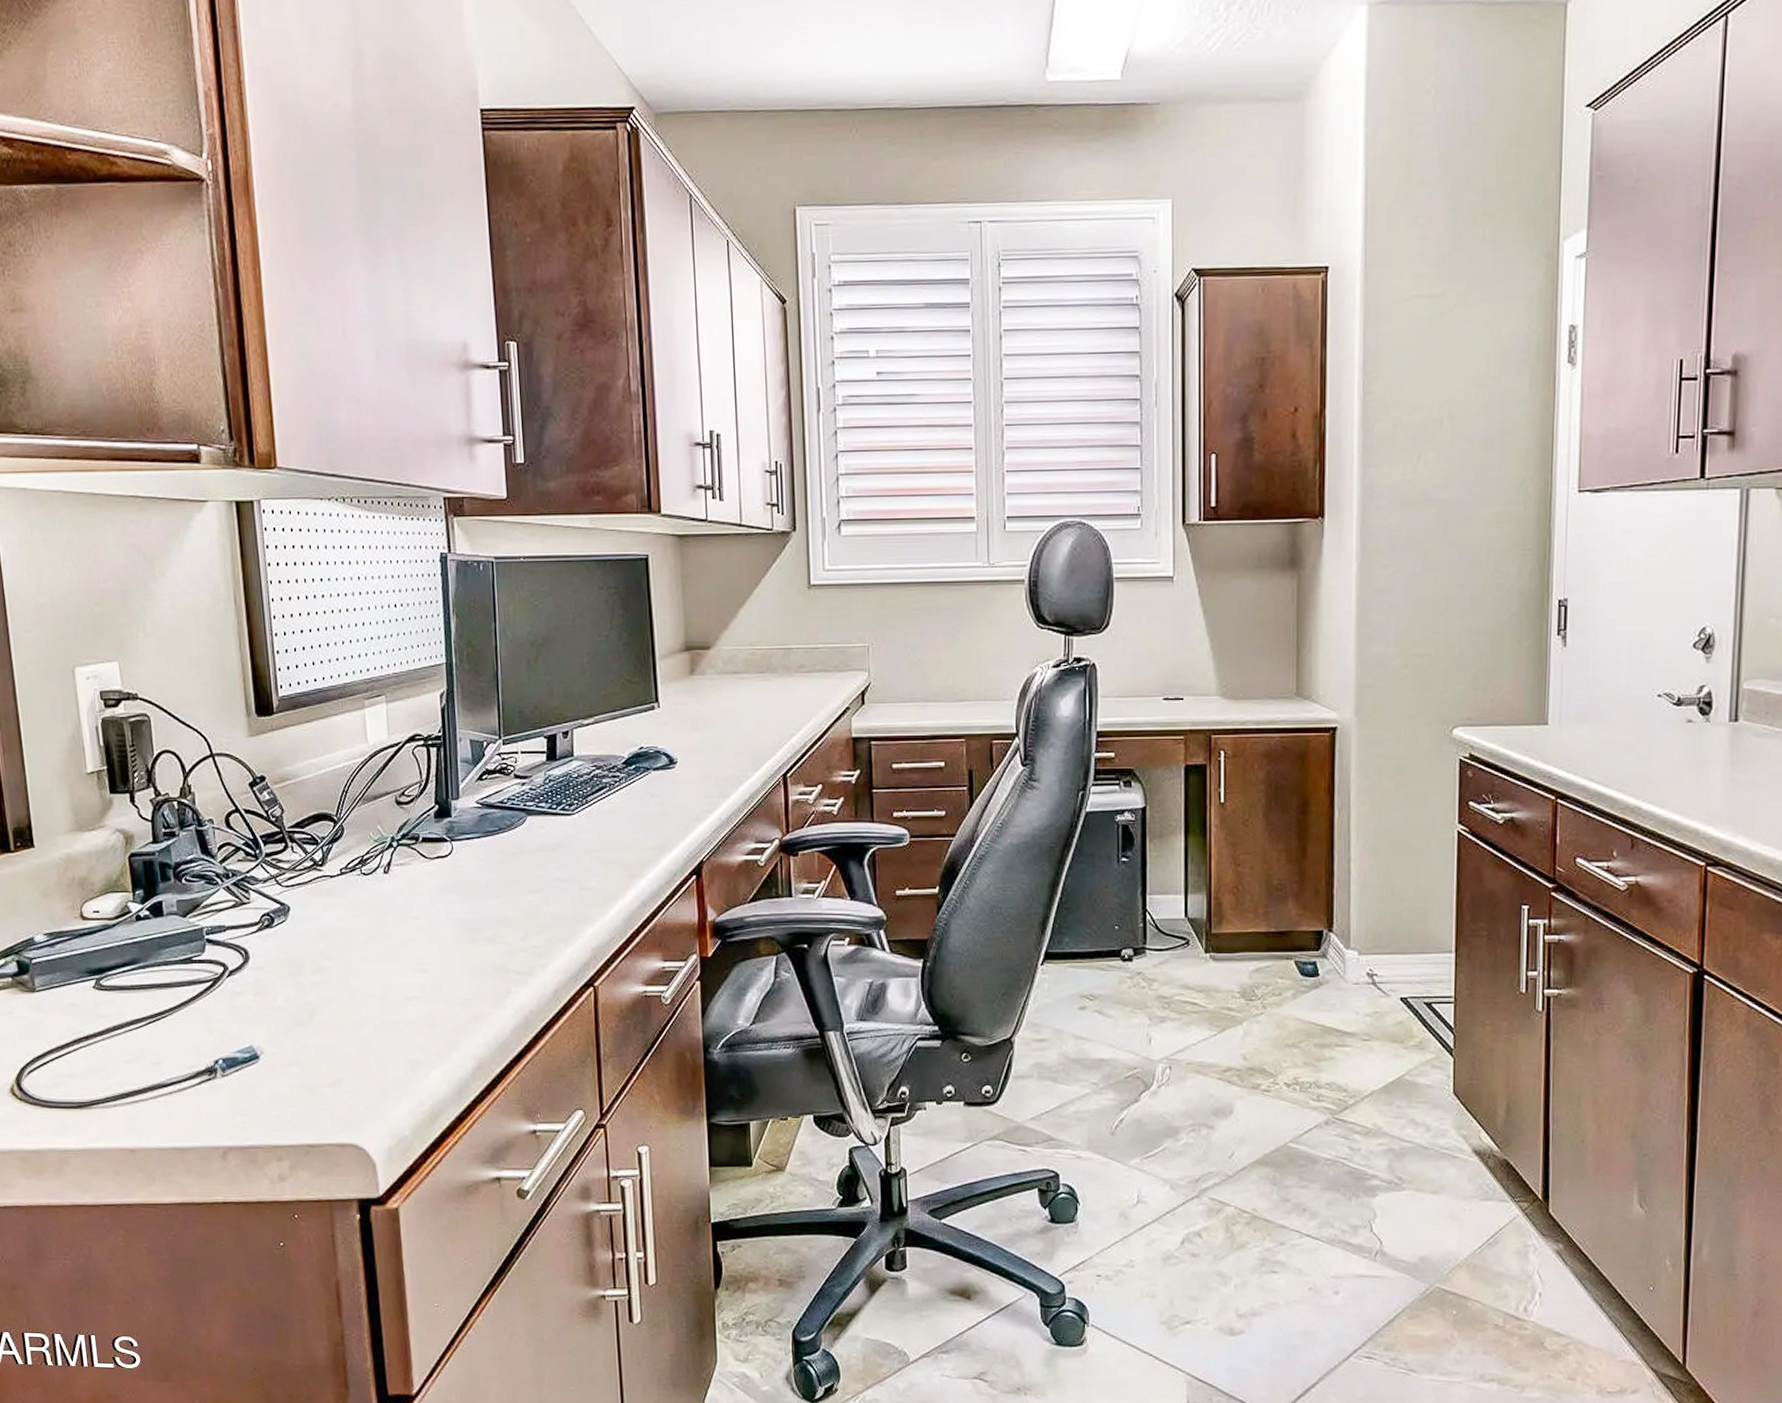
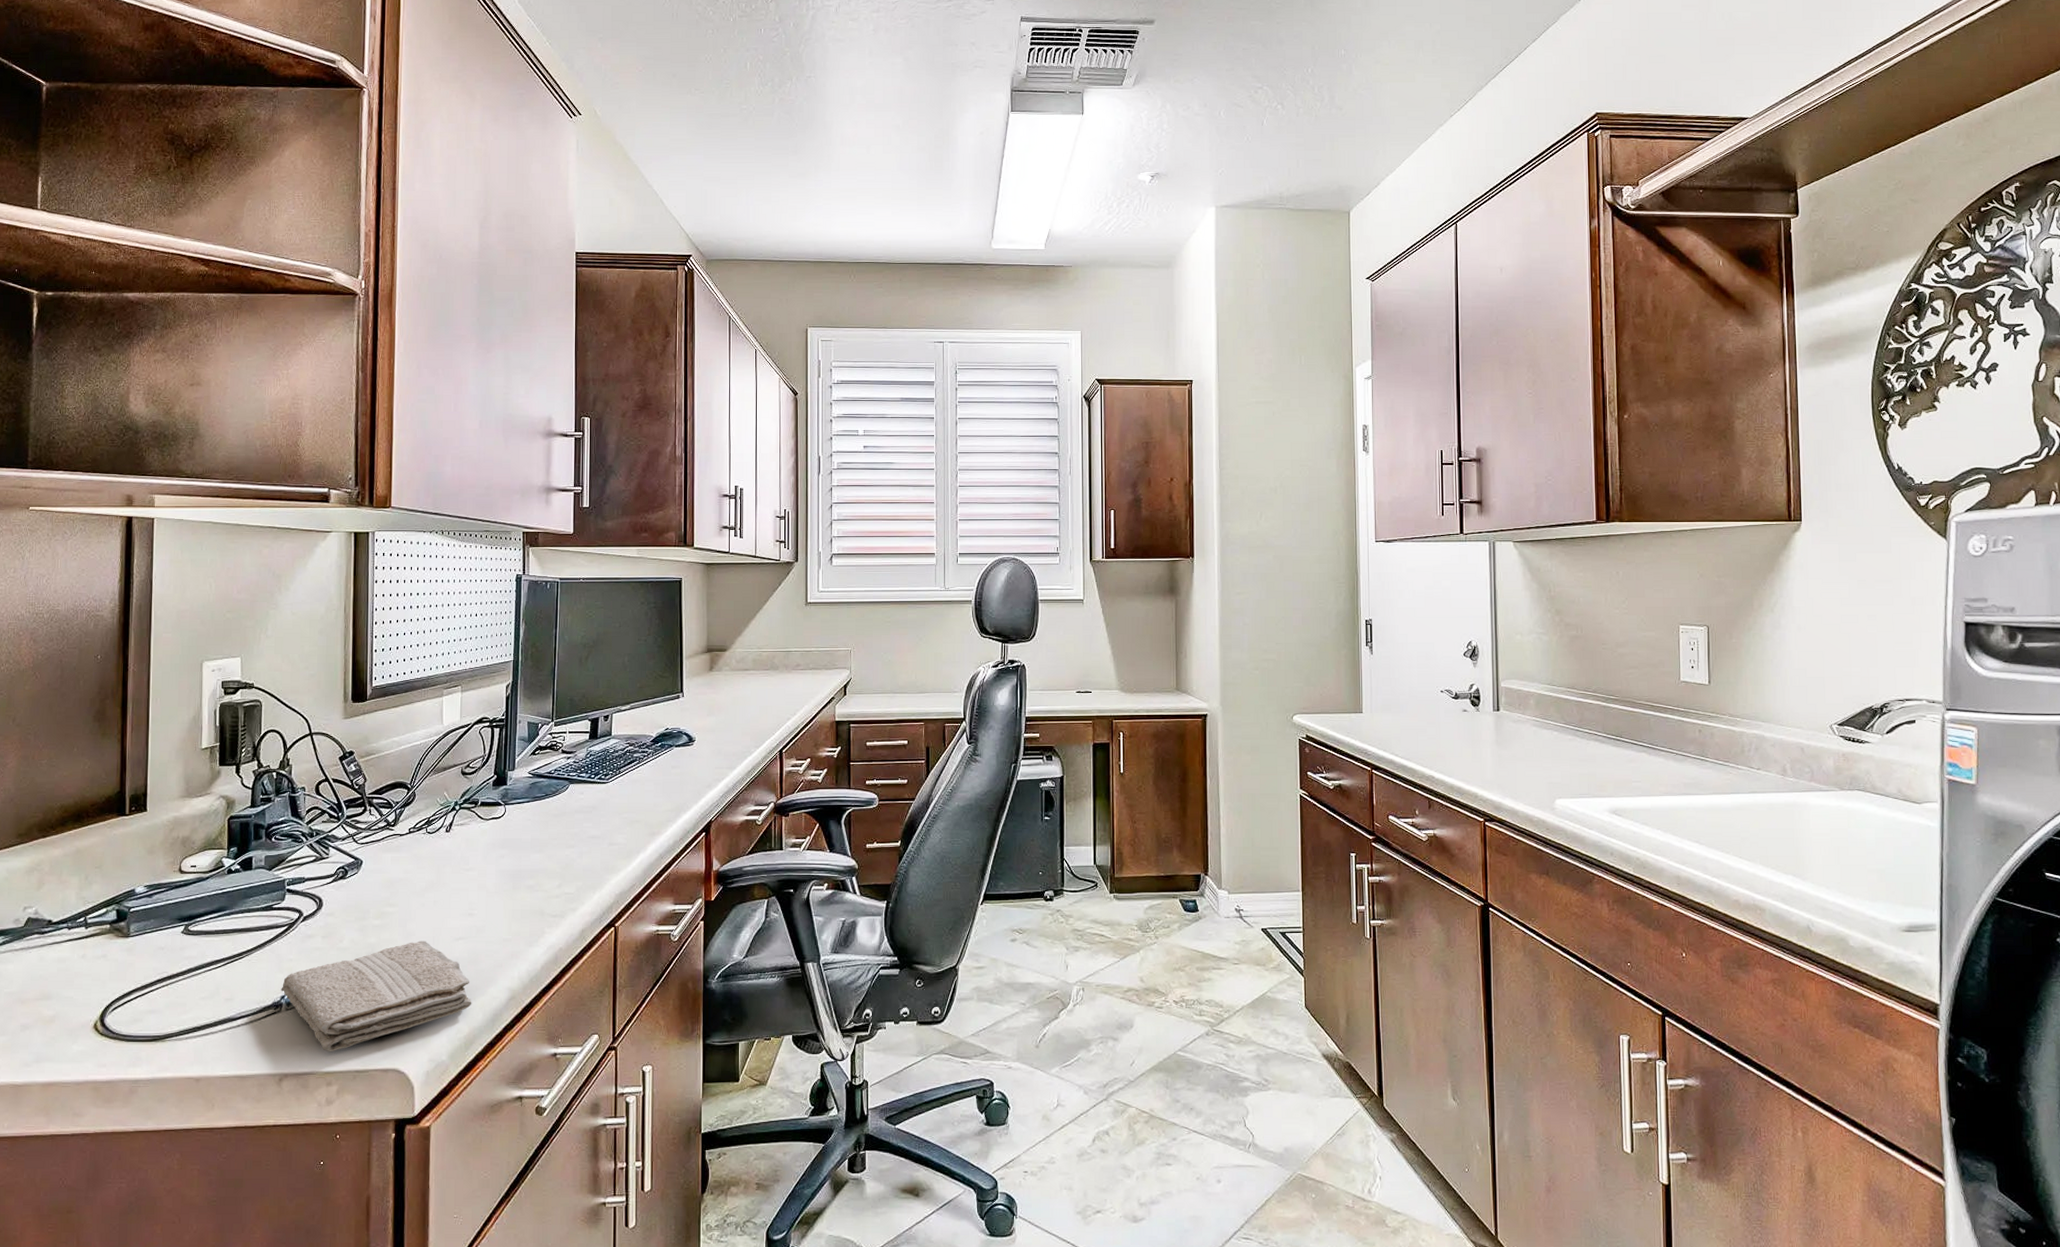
washcloth: none [213,1000,433,1124] -> present [281,941,472,1052]

